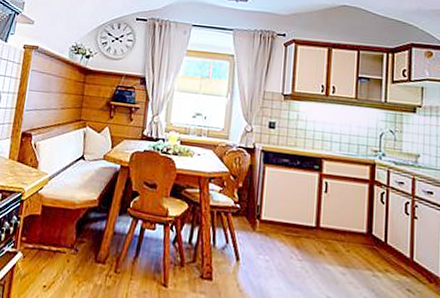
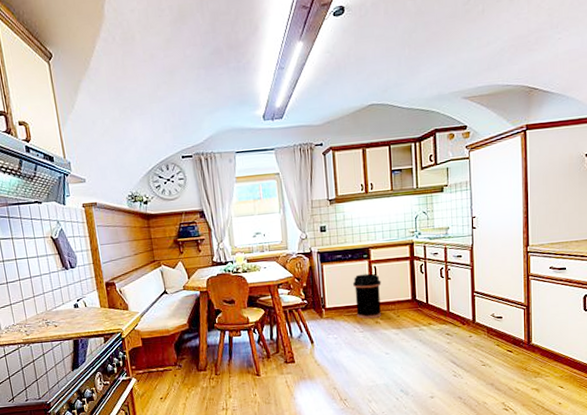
trash can: none [296,187,332,247] -> present [353,273,382,319]

